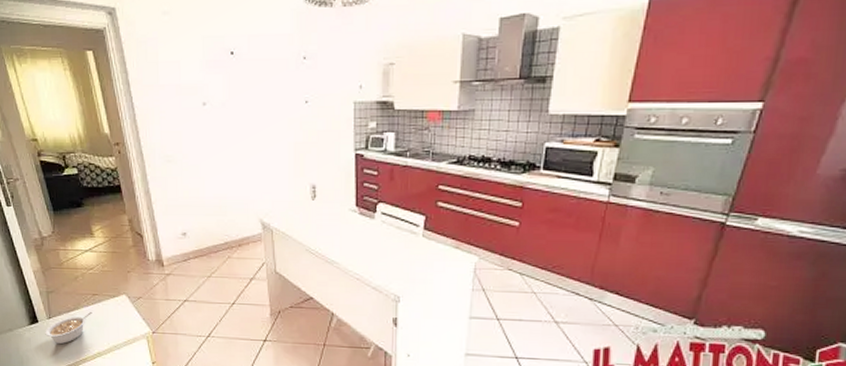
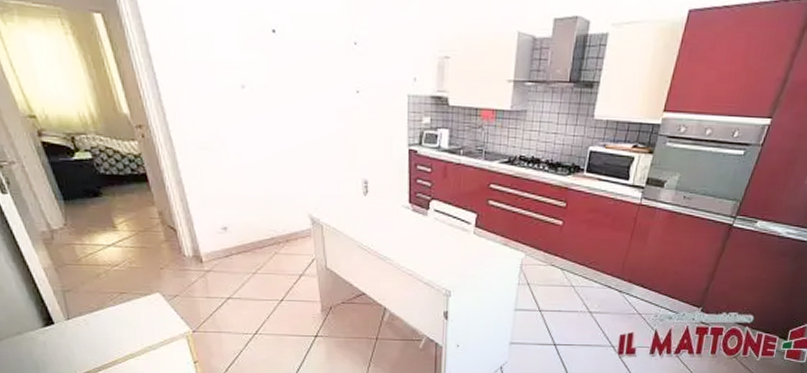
legume: present [45,312,92,344] -> none [63,312,121,346]

